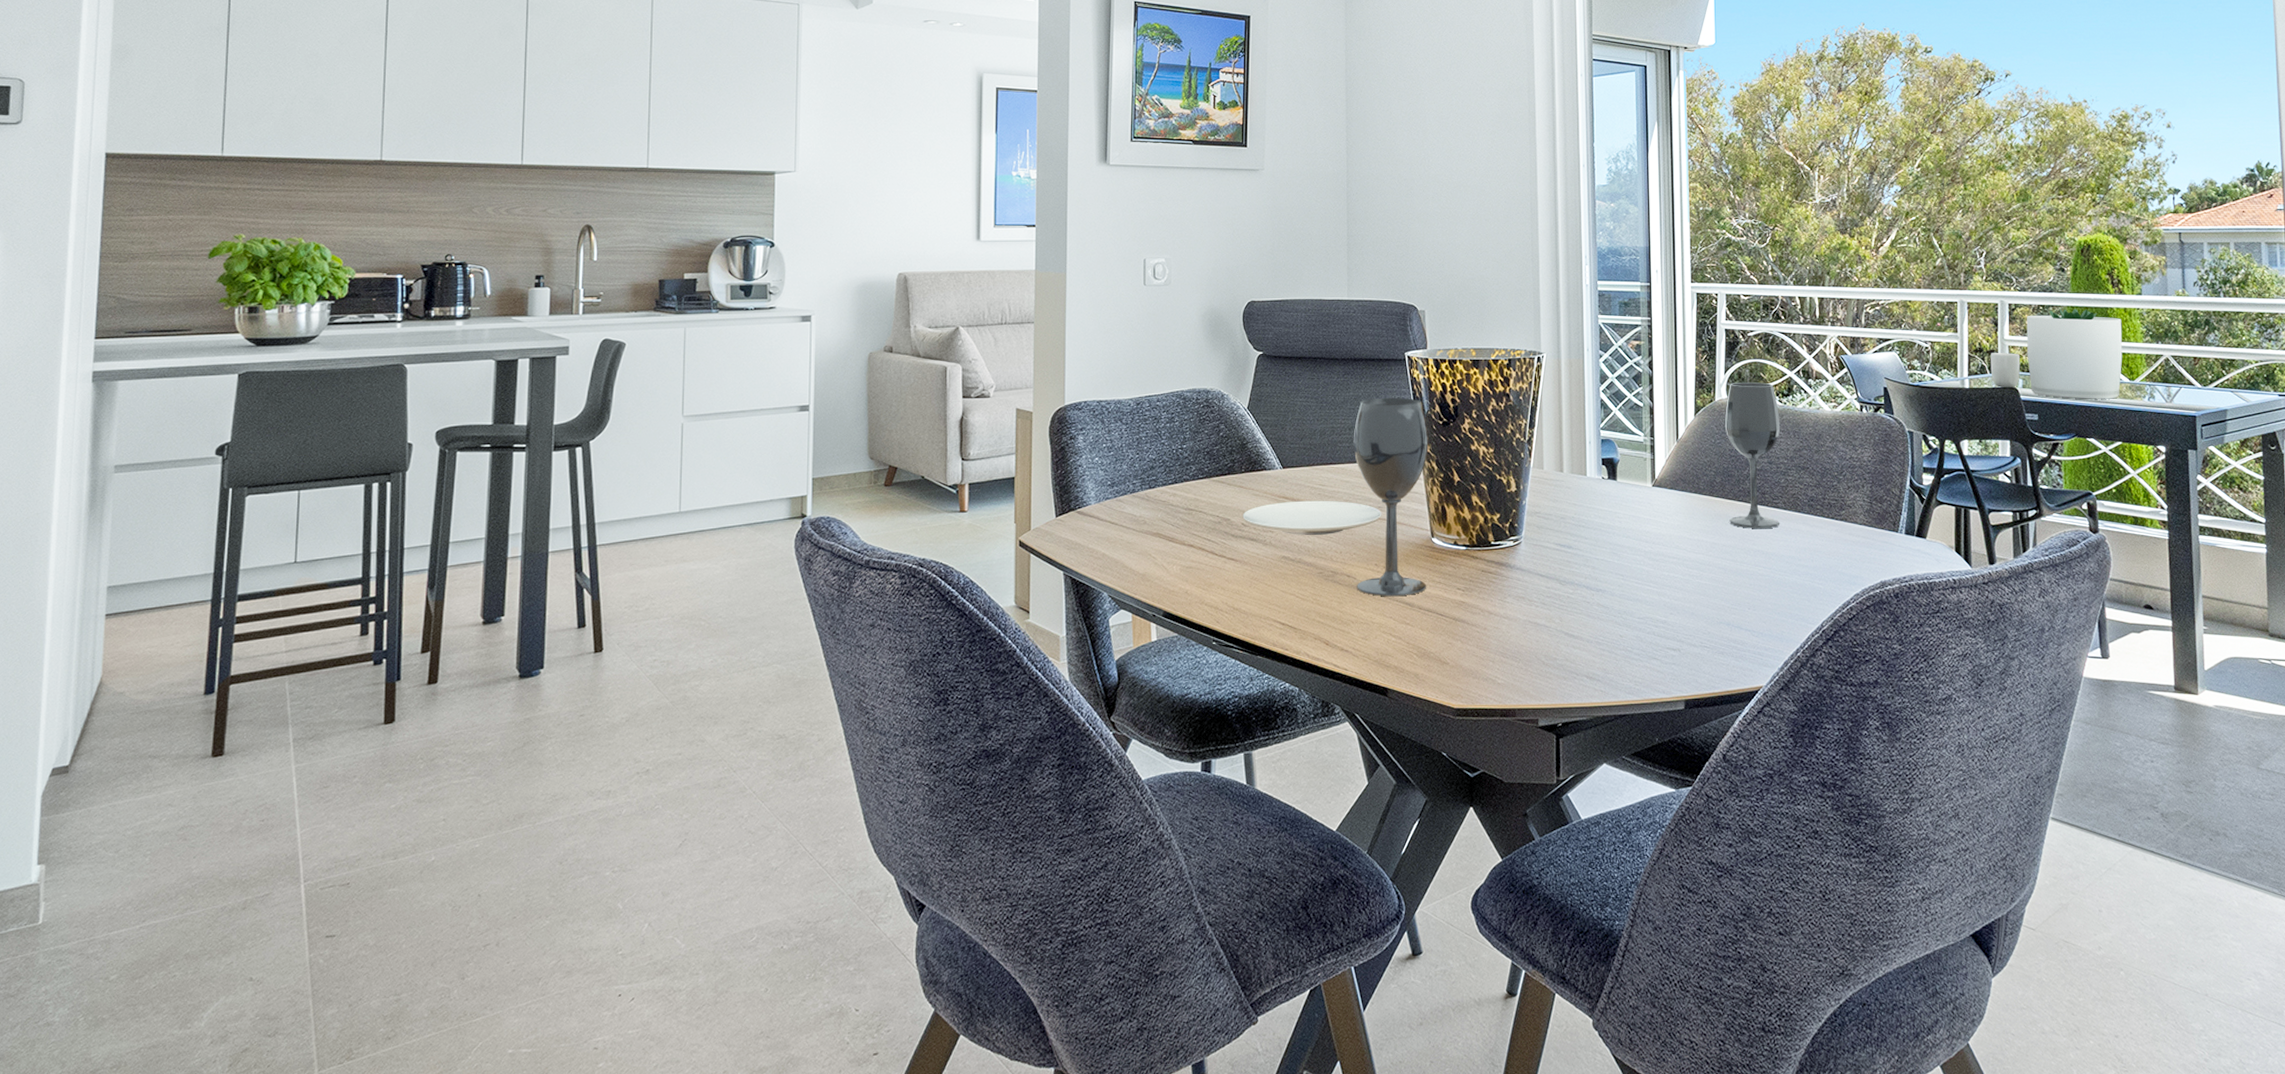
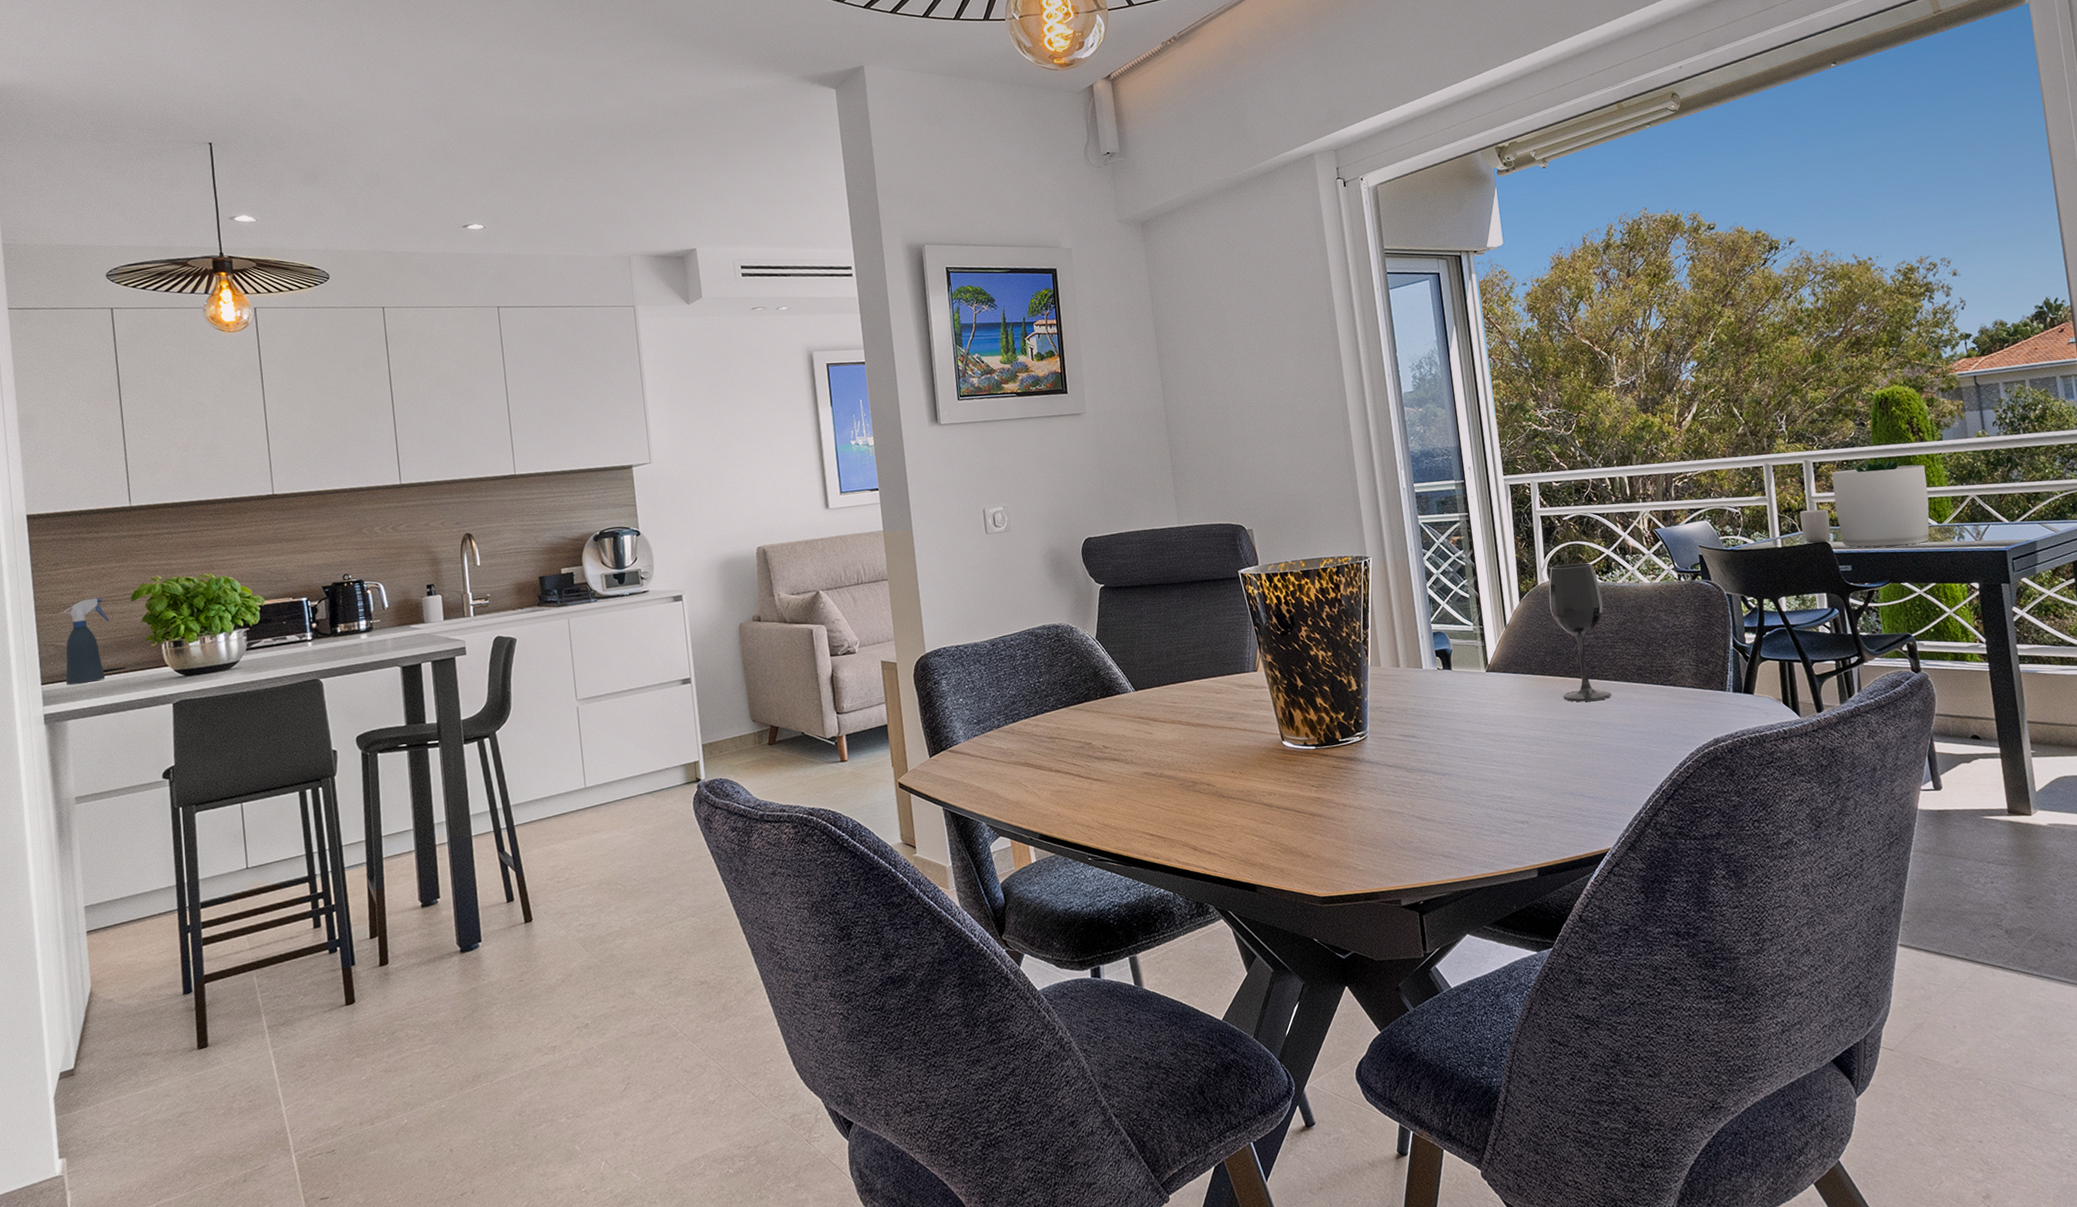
spray bottle: none [123,250,181,342] -> present [60,597,110,685]
plate: present [1242,500,1382,536] -> none [1102,715,1233,752]
wine glass: present [1353,398,1429,597] -> none [1198,613,1283,801]

